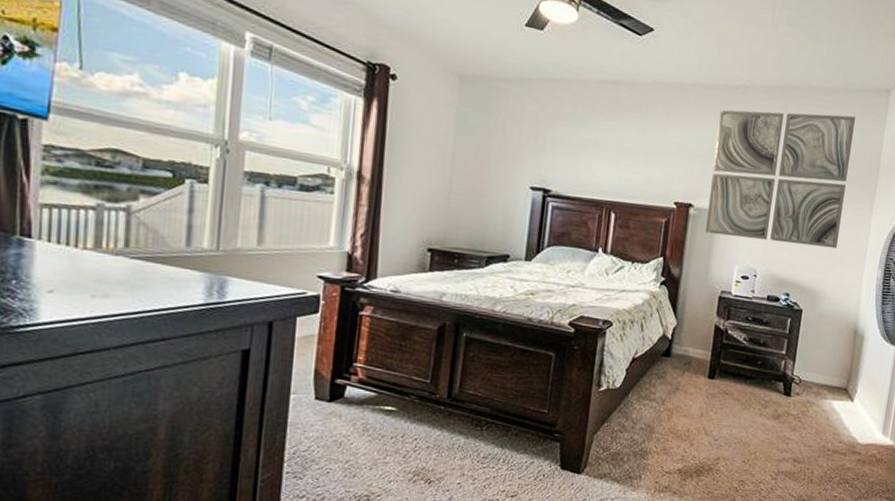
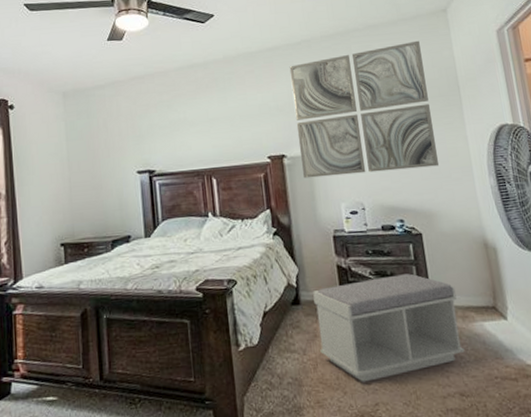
bench: none [678,344,817,438] -> present [313,273,465,382]

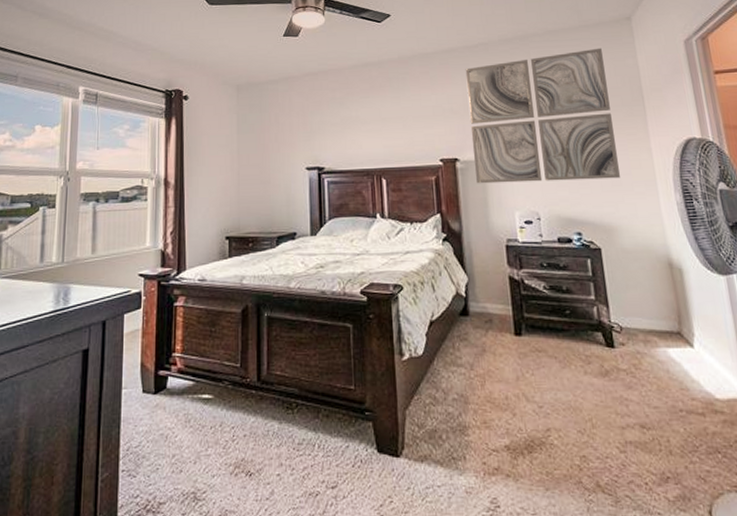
bench: present [313,273,465,382] -> none [483,290,646,404]

